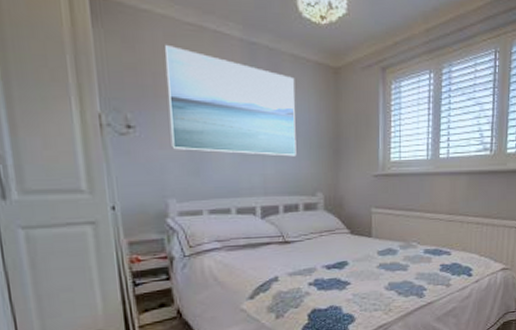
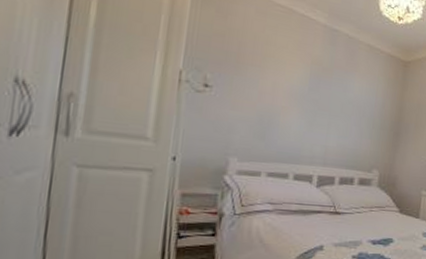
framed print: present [164,44,297,157] -> none [243,19,368,134]

